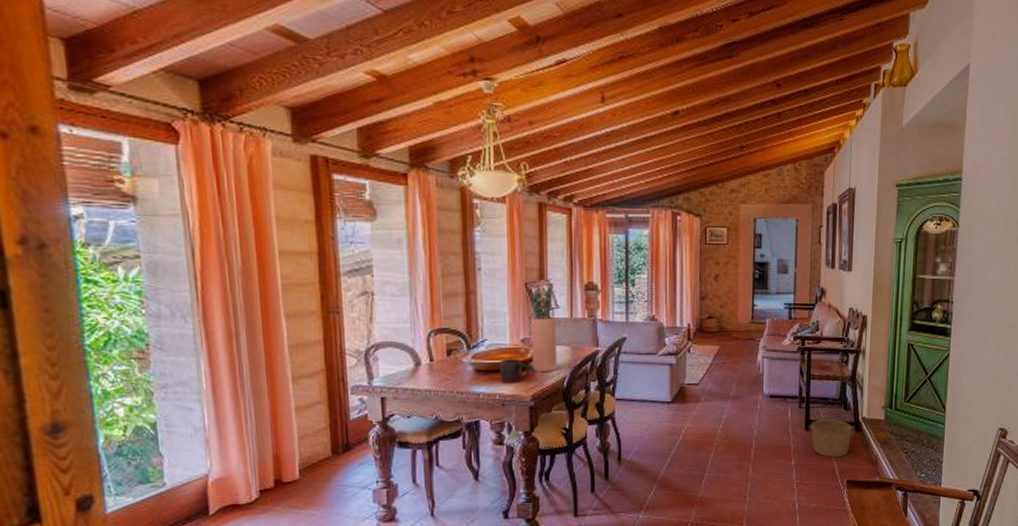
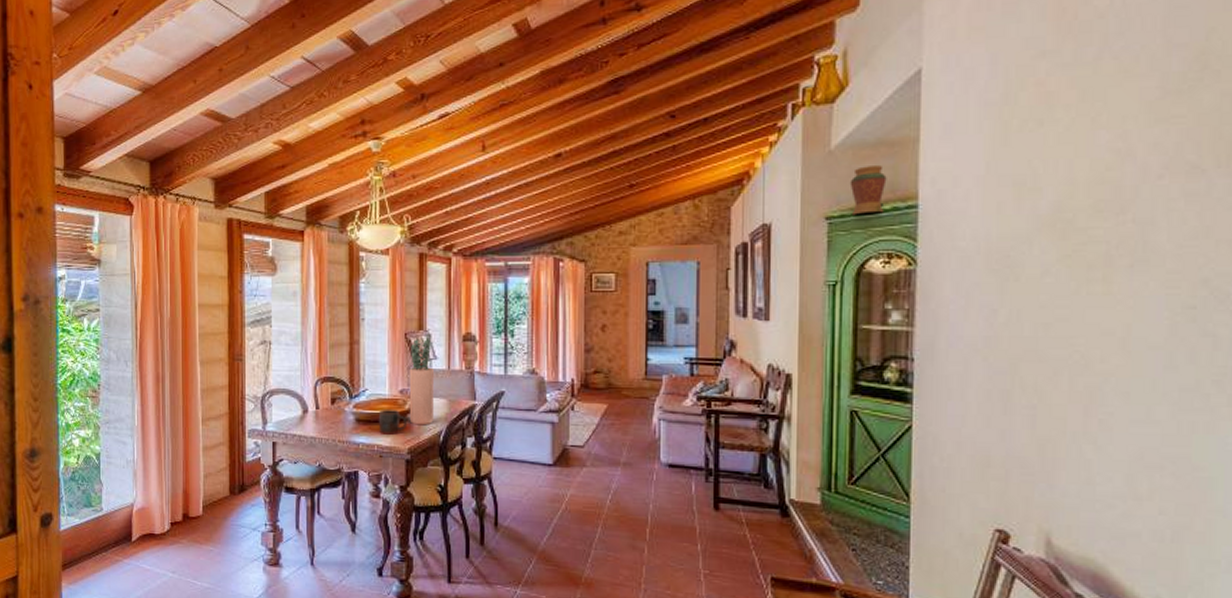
basket: present [811,414,853,458] -> none [722,492,777,548]
decorative vase: none [915,143,942,186] -> present [849,166,887,217]

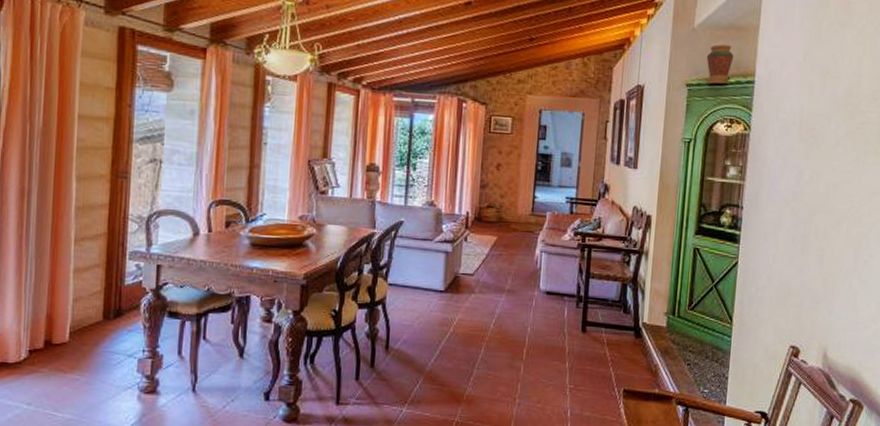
mug: present [378,408,408,435] -> none [274,234,306,260]
vase: present [409,330,434,426] -> none [307,159,336,252]

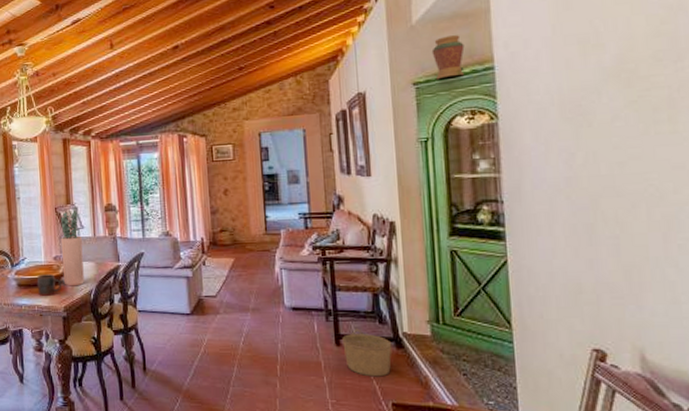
mug: none [274,234,306,260] -> present [36,273,62,296]
vase: none [307,159,336,252] -> present [60,204,84,286]
basket: none [588,316,632,364] -> present [342,328,392,377]

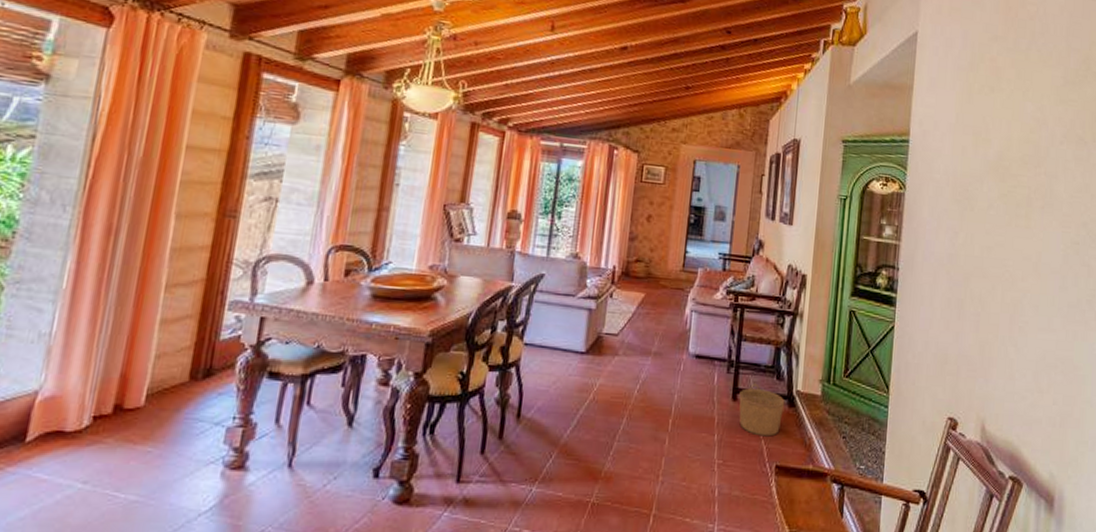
mug: present [36,273,62,296] -> none [398,285,434,315]
vase: present [60,204,84,286] -> none [436,204,474,306]
decorative vase: present [431,35,465,81] -> none [861,102,889,145]

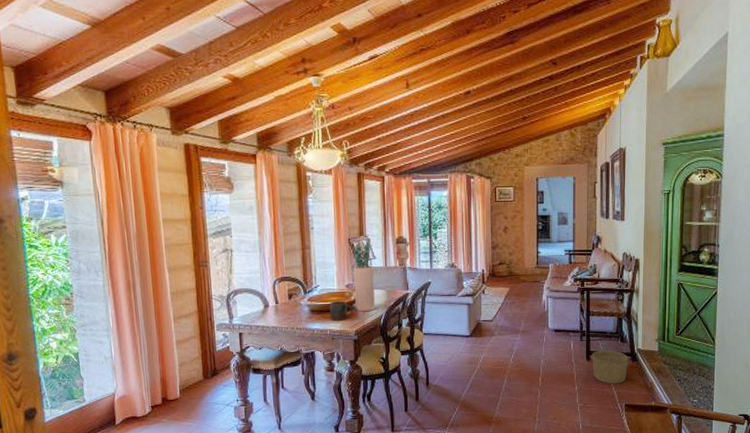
mug: none [398,285,434,315] -> present [329,300,354,321]
vase: none [436,204,474,306] -> present [353,236,375,312]

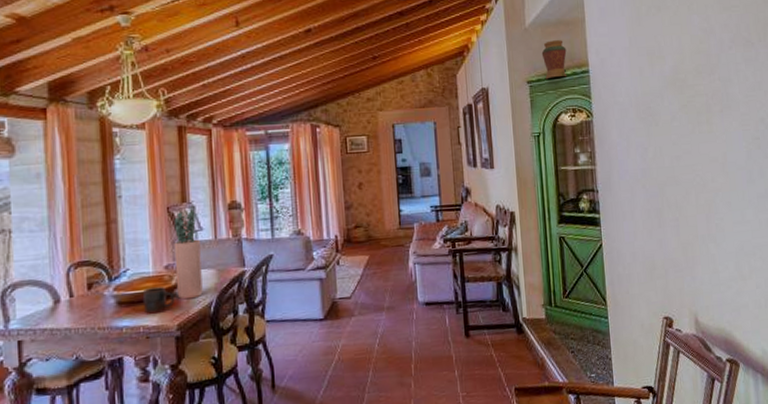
basket: present [592,346,629,384] -> none [471,318,514,365]
decorative vase: none [679,105,704,143] -> present [541,40,568,81]

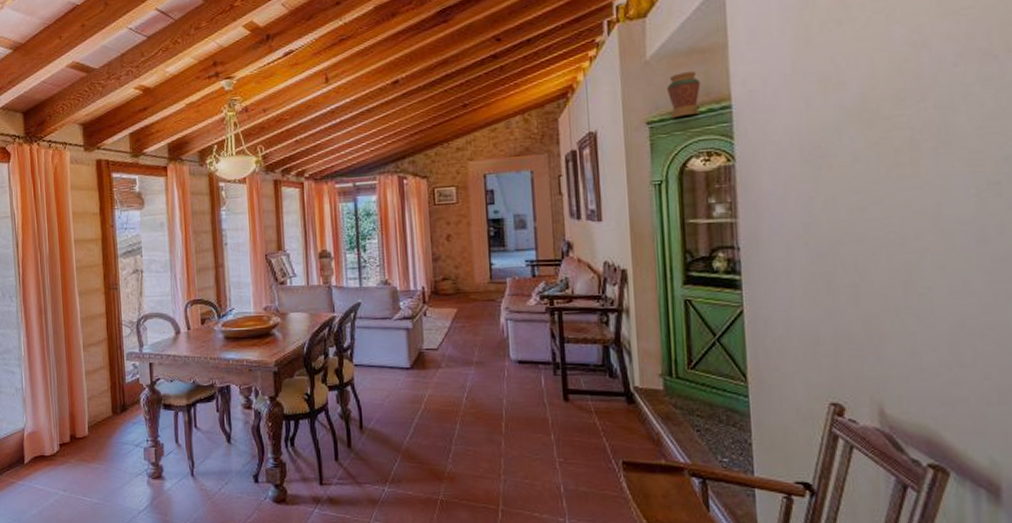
mug: present [142,286,176,314] -> none [245,325,273,349]
vase: present [174,202,203,300] -> none [271,250,297,339]

